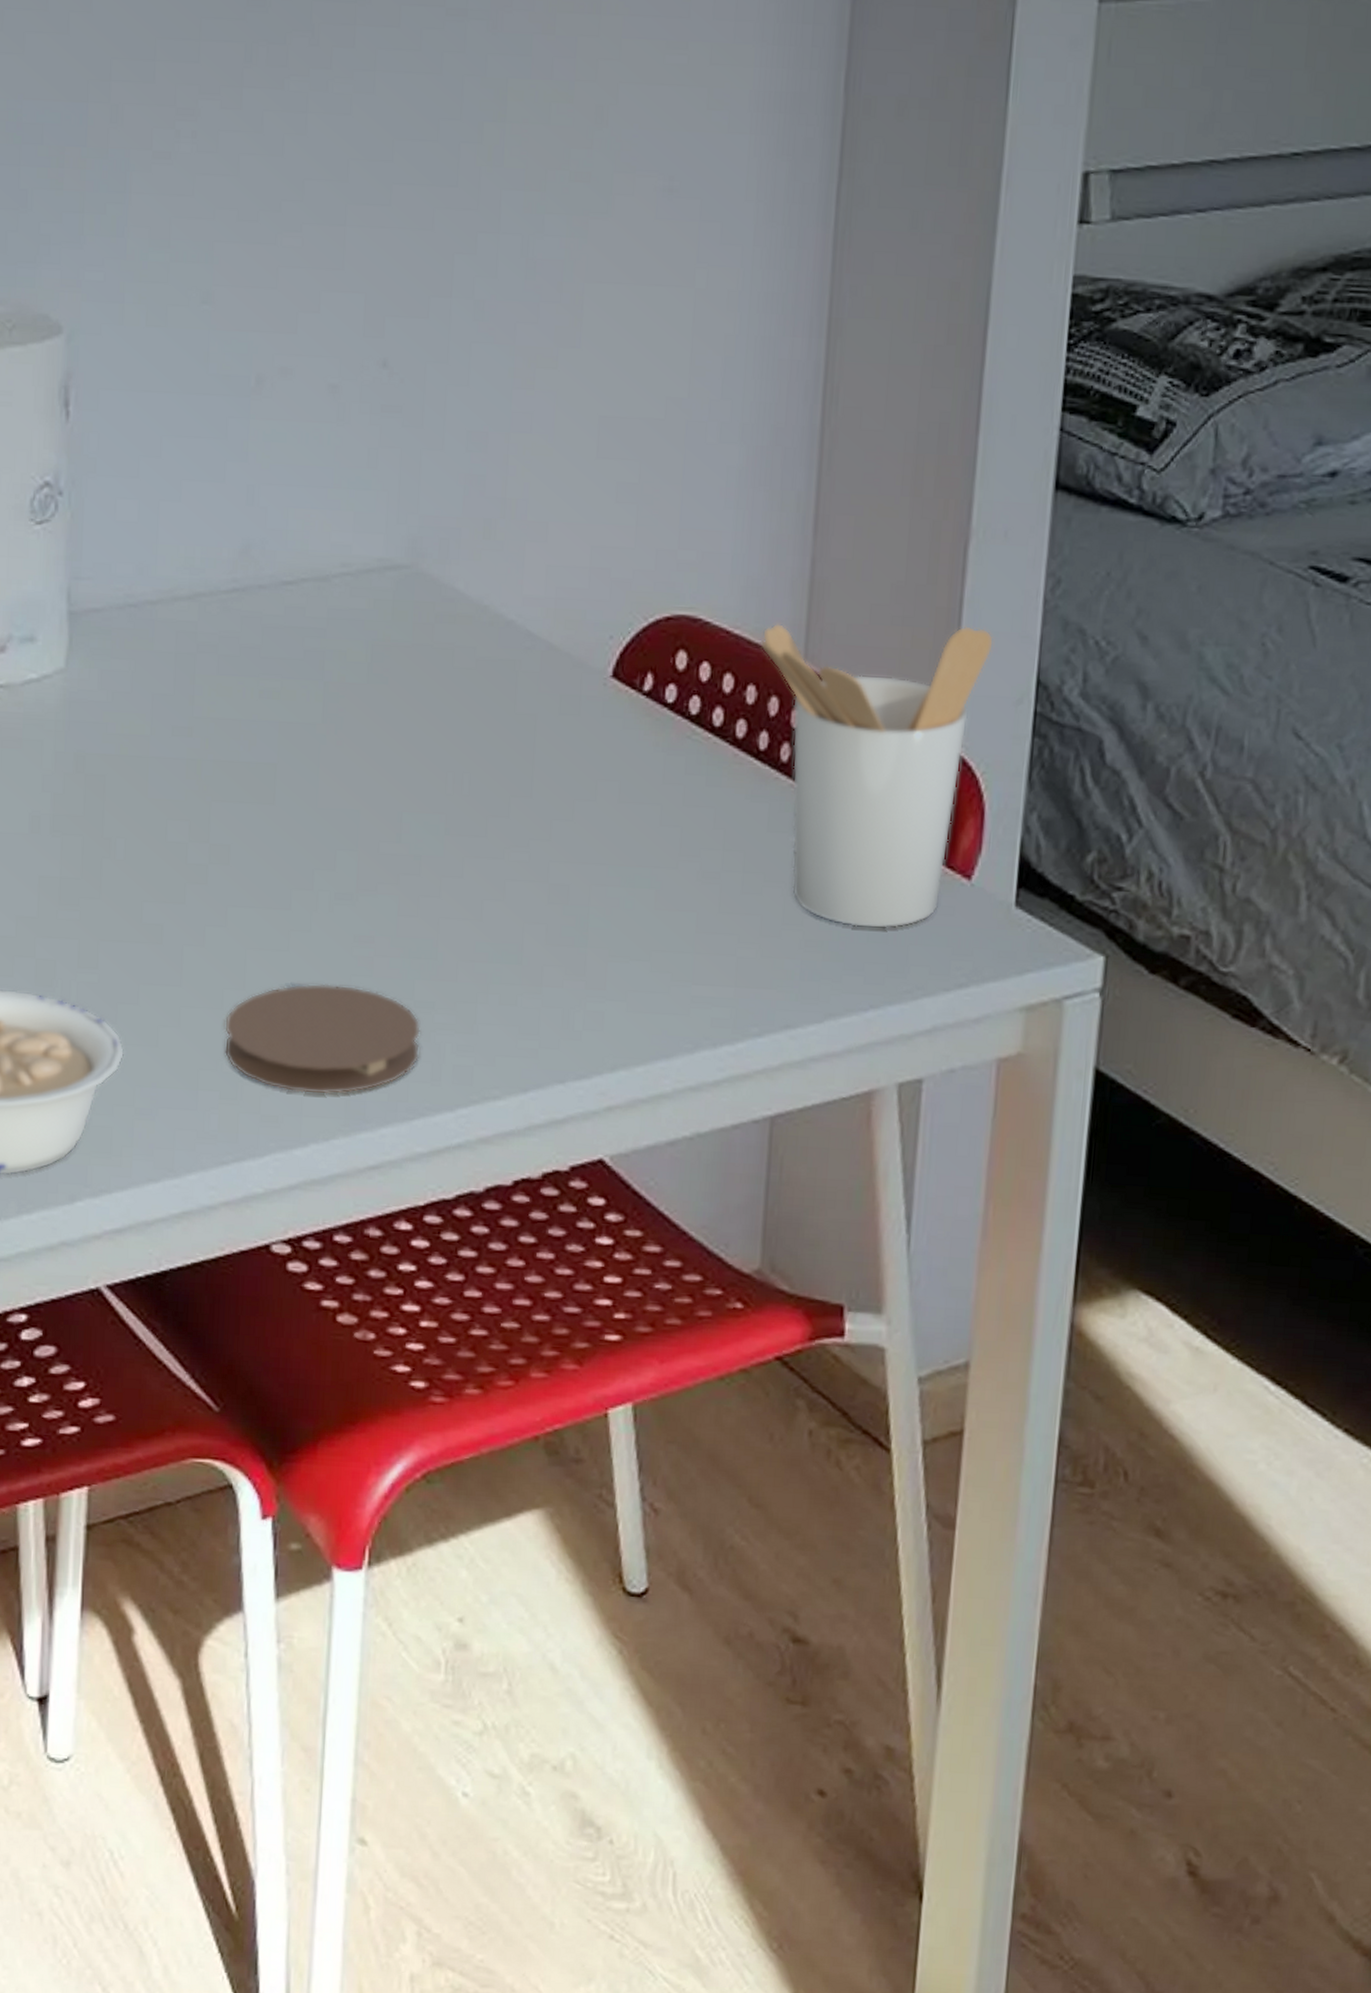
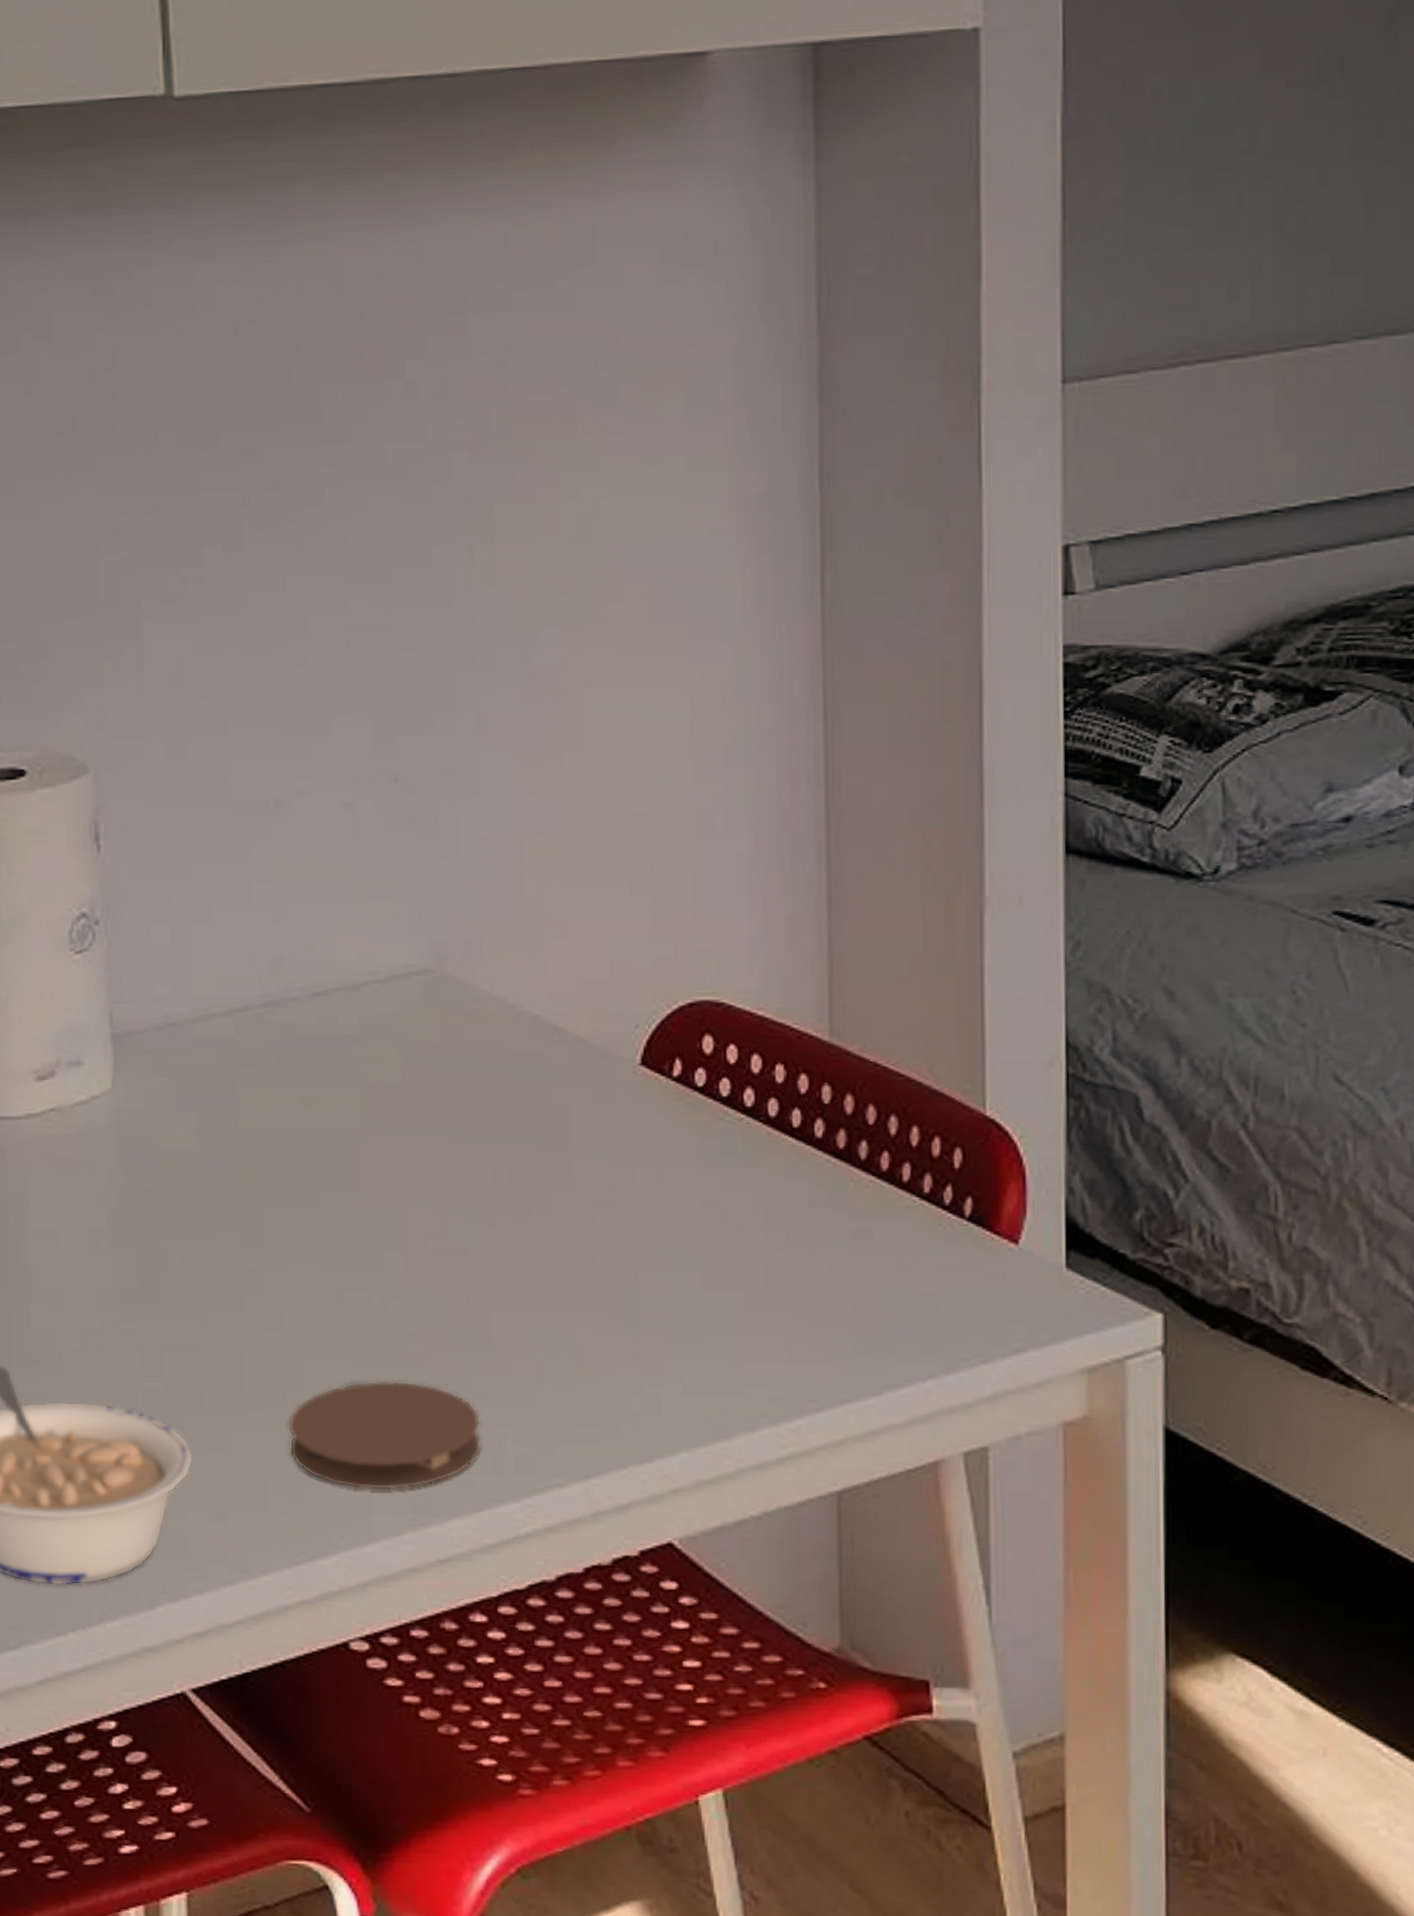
utensil holder: present [760,623,995,929] -> none [784,993,1019,1298]

